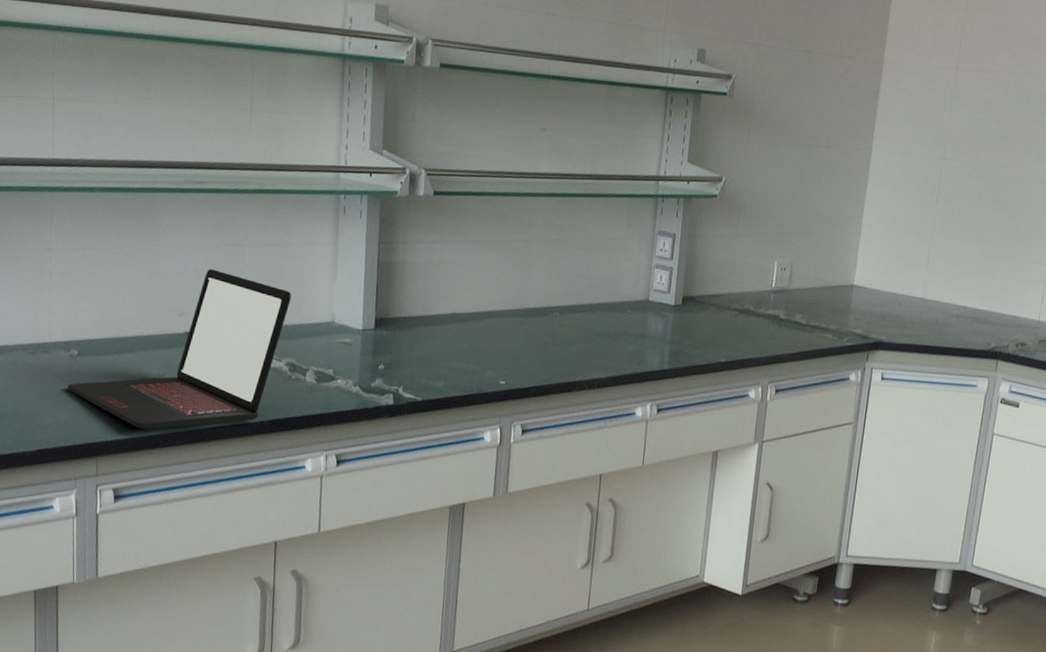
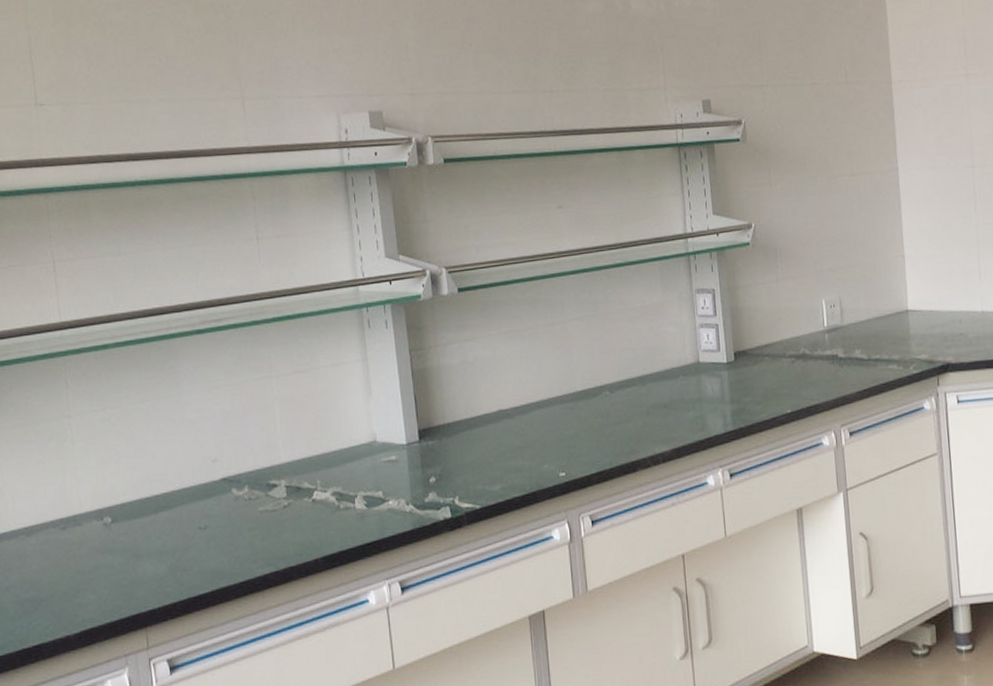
laptop: present [68,269,291,430] -> none [105,407,327,590]

